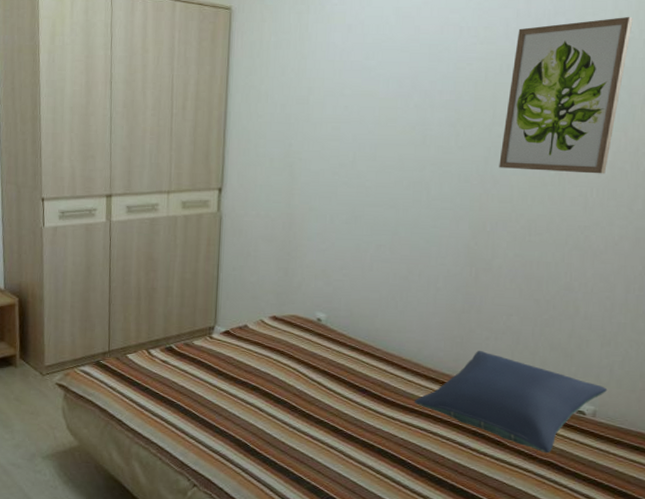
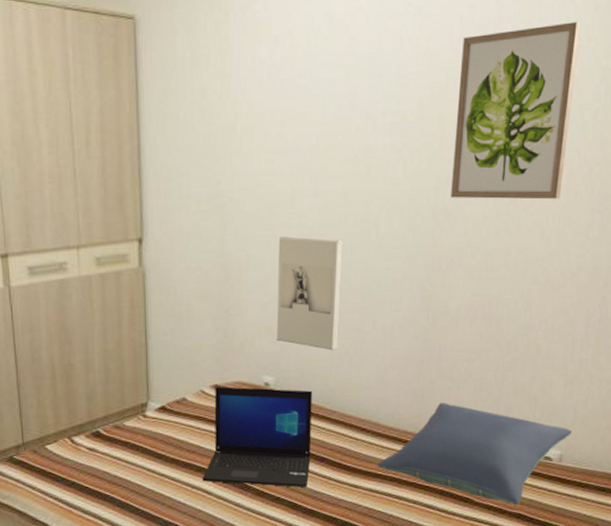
laptop: none [256,318,360,415] -> present [202,387,313,488]
wall sculpture: none [331,193,397,295] -> present [276,236,344,351]

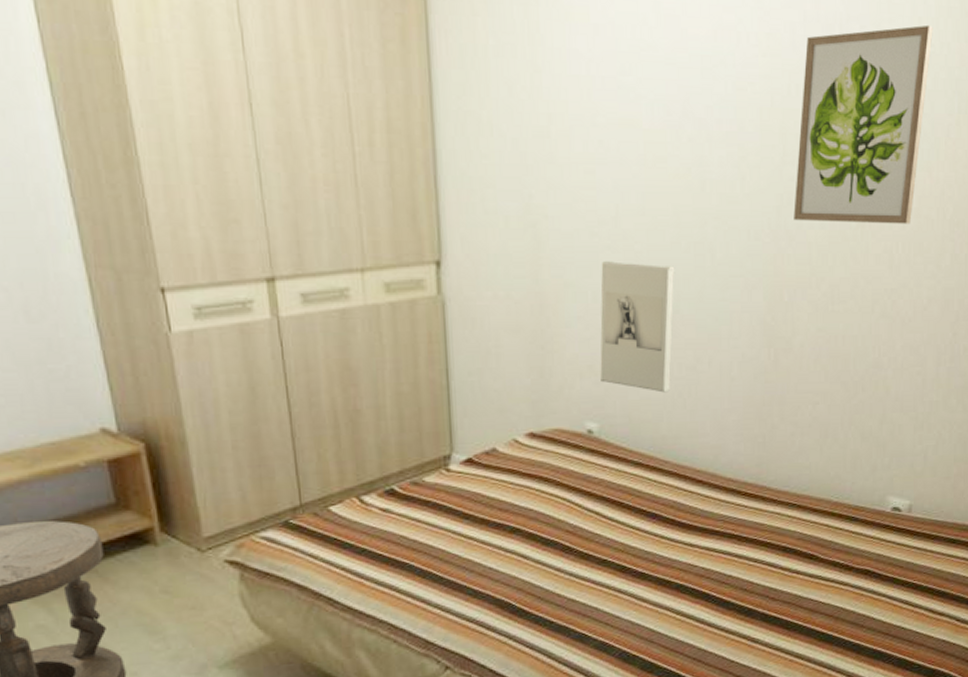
laptop: present [202,387,313,488] -> none [517,435,643,549]
pillow: present [377,403,573,506] -> none [715,450,922,561]

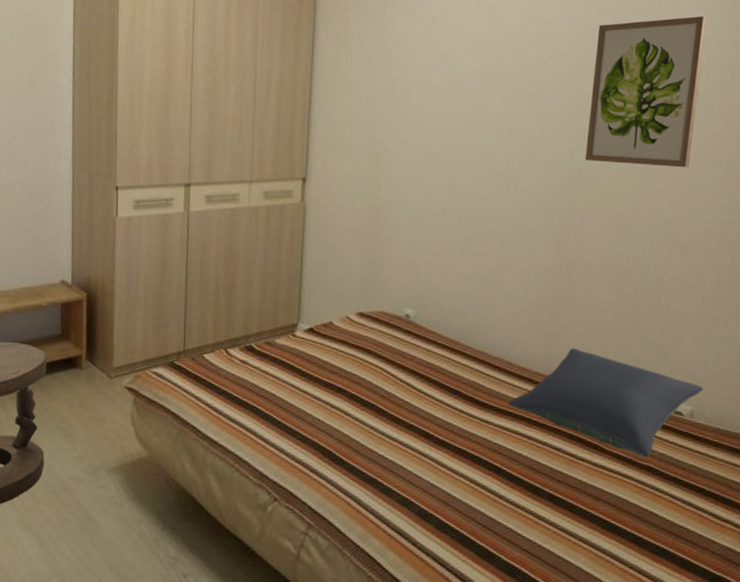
wall sculpture: present [600,261,675,393] -> none [419,185,485,290]
pillow: none [715,450,922,561] -> present [508,348,704,458]

